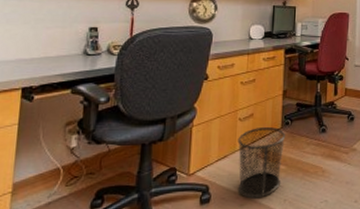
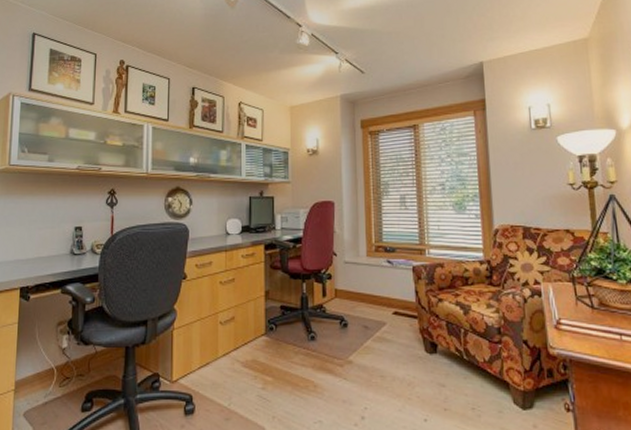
waste bin: present [237,126,286,199] -> none [219,331,271,413]

